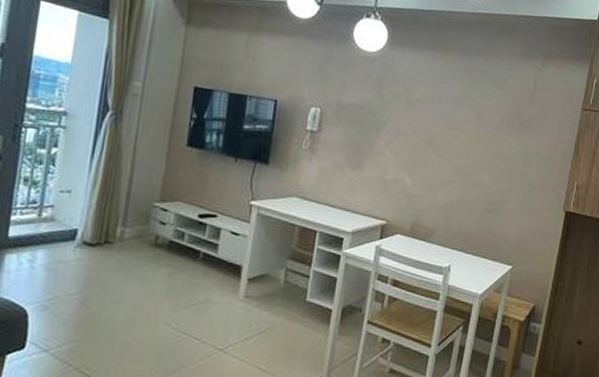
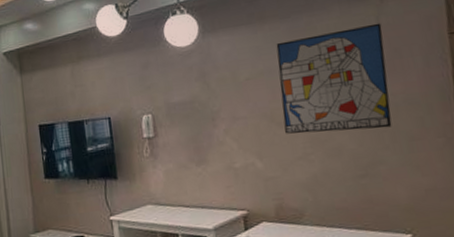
wall art: none [438,75,537,174] -> present [276,23,392,134]

